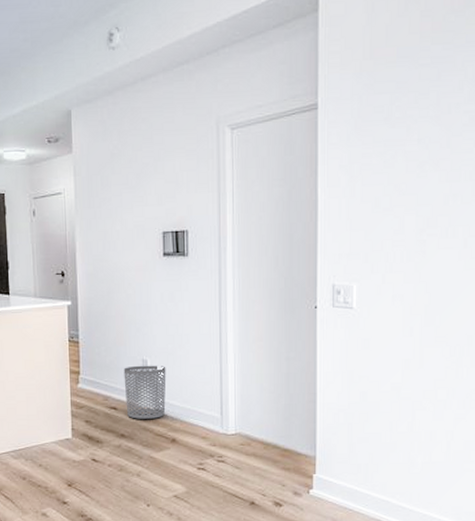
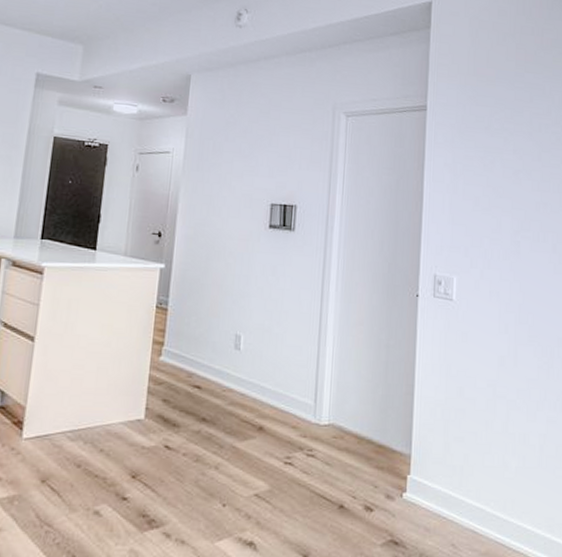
waste bin: present [123,365,167,419] -> none [211,340,261,402]

